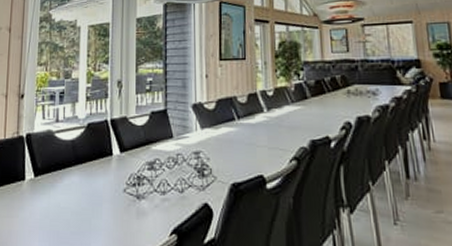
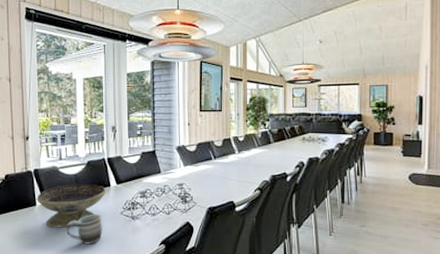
decorative bowl: none [26,152,107,210] -> present [36,184,106,228]
mug: none [57,191,101,233] -> present [66,214,103,244]

